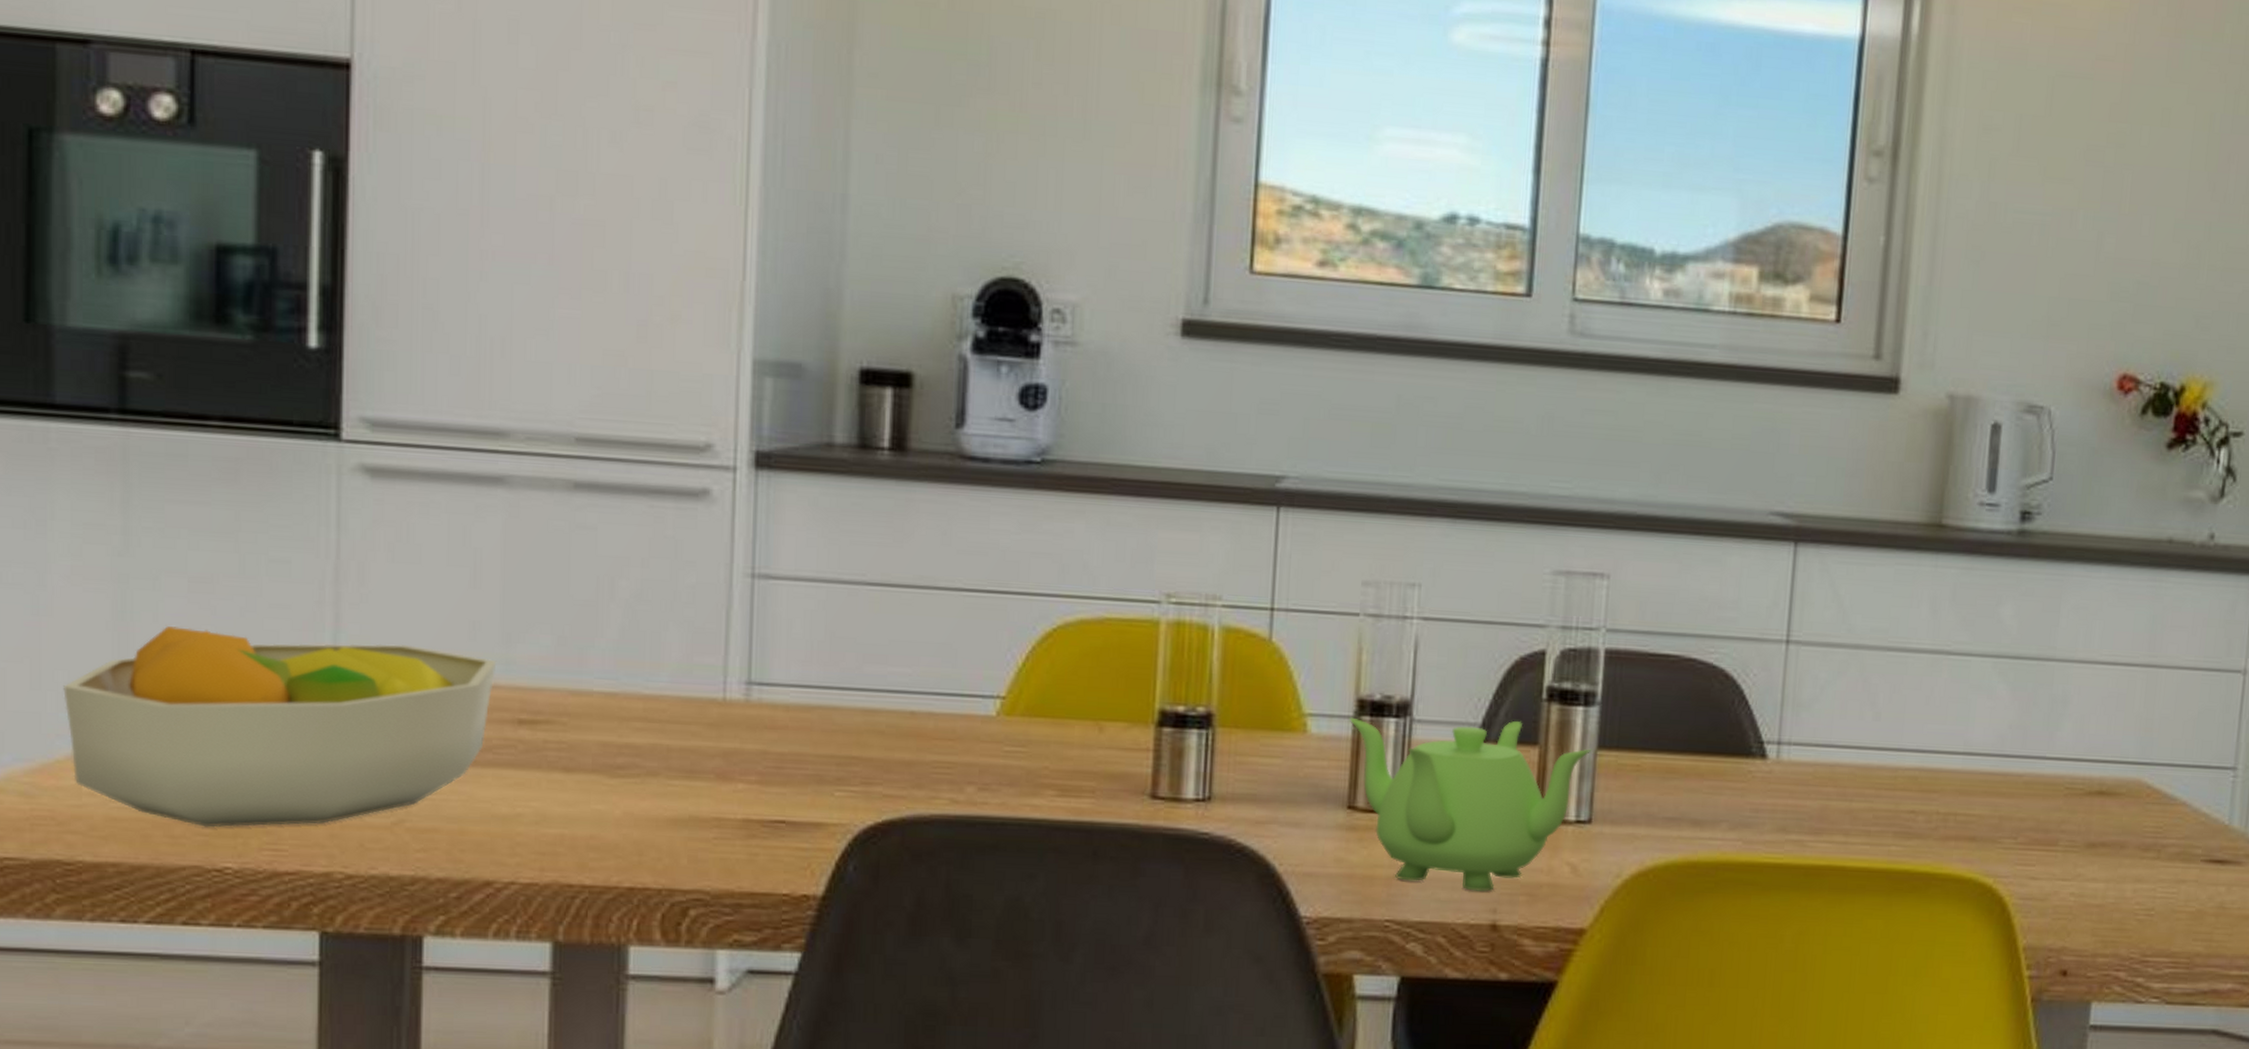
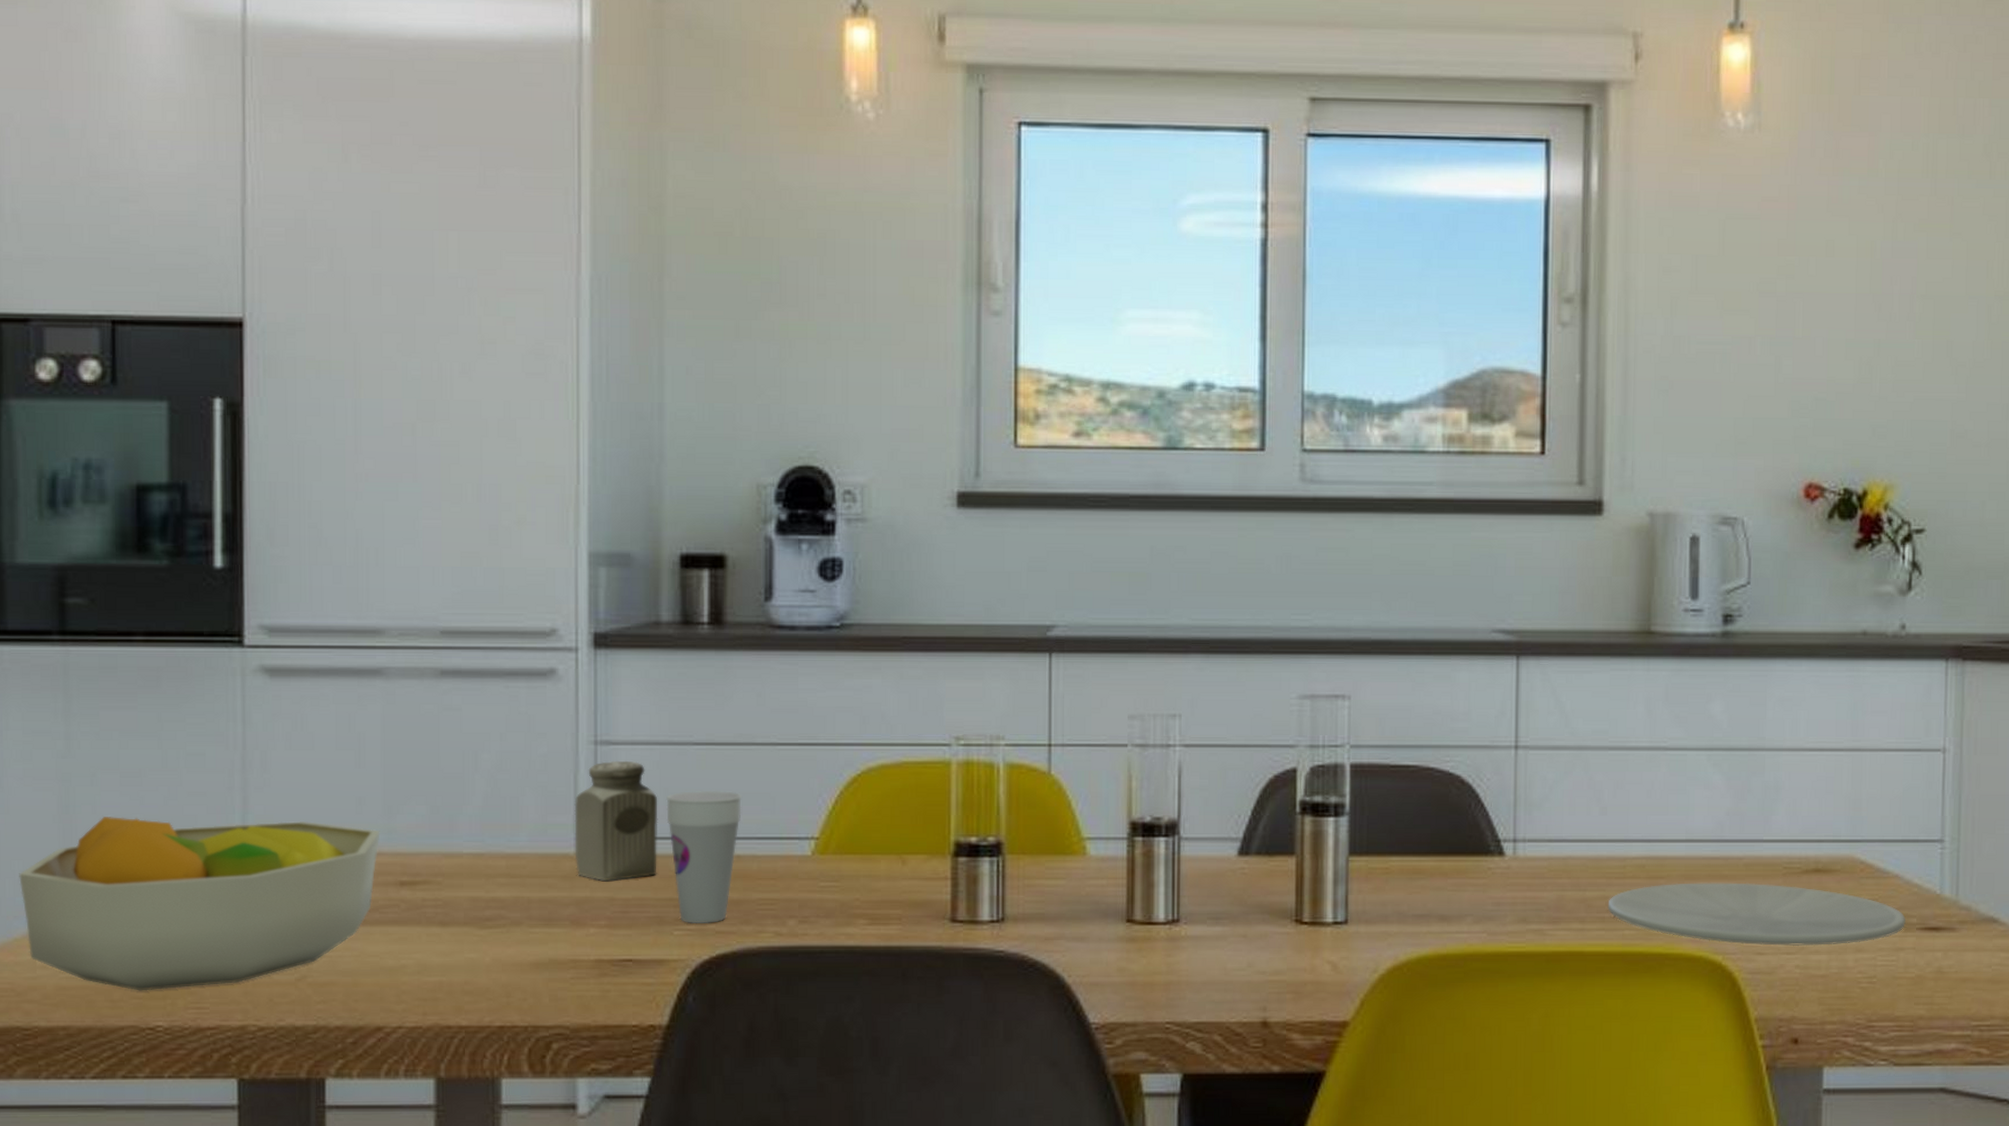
salt shaker: none [724,597,822,732] -> present [574,760,658,881]
cup: none [831,636,919,786] -> present [666,790,742,924]
teapot: present [1349,717,1592,892] -> none [1123,833,1344,992]
plate: none [1874,798,2190,874] -> present [1607,882,1906,946]

